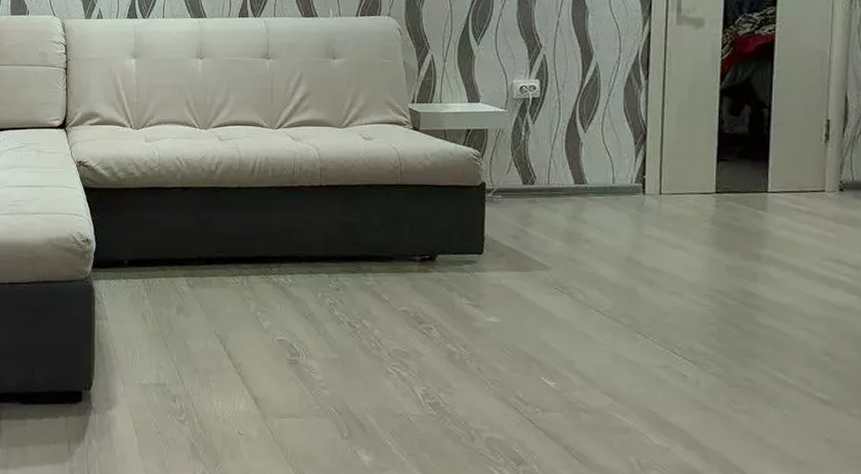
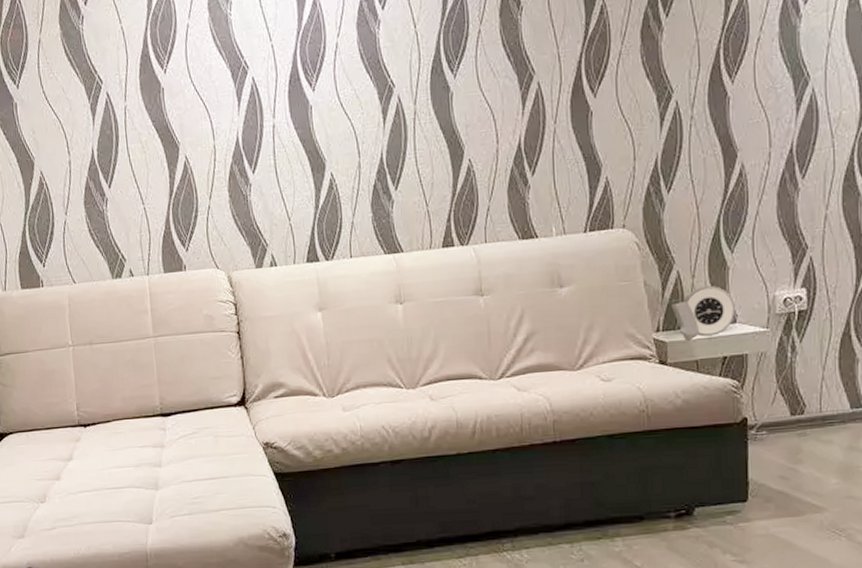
alarm clock: none [424,69,480,113] -> present [670,285,736,341]

